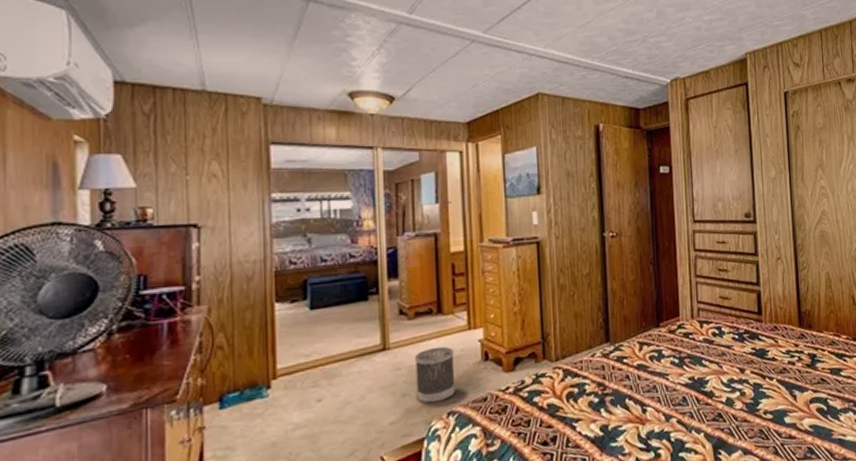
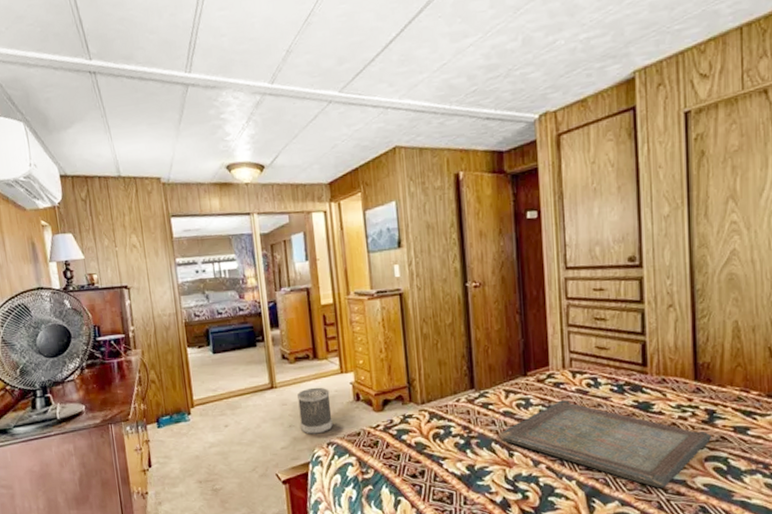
serving tray: none [631,350,814,434] -> present [498,400,711,488]

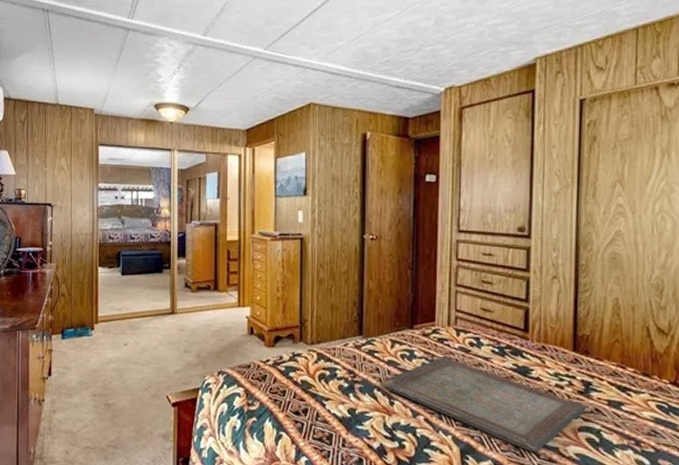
wastebasket: present [297,387,333,434] -> none [195,317,226,362]

